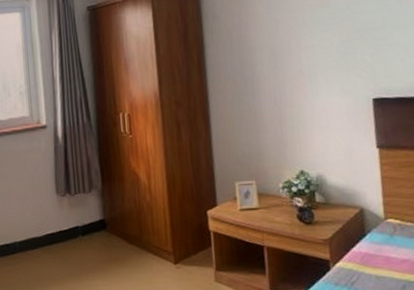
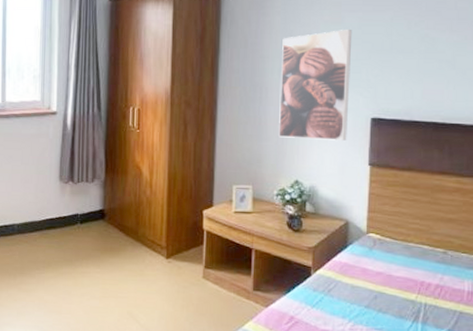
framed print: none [268,10,350,129] -> present [279,29,353,141]

